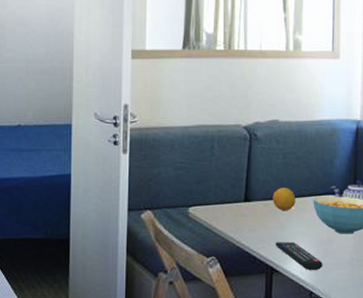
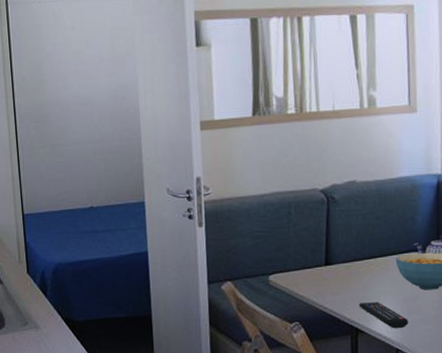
fruit: present [272,188,296,211] -> none [354,248,378,272]

